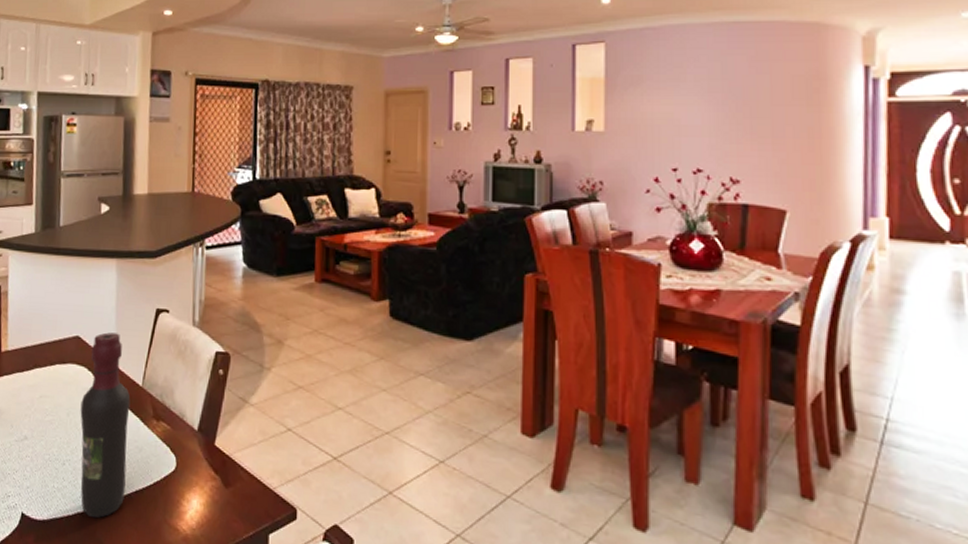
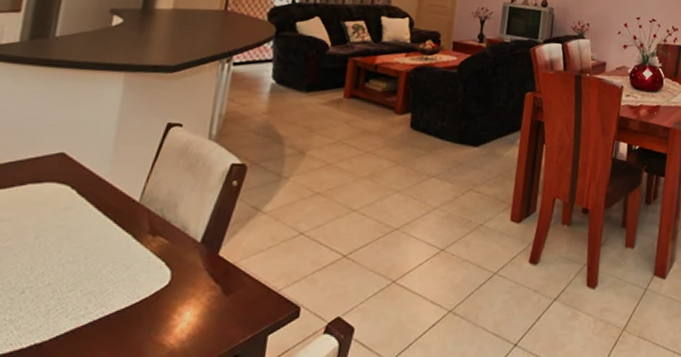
wine bottle: present [80,332,131,518] -> none [40,148,123,346]

